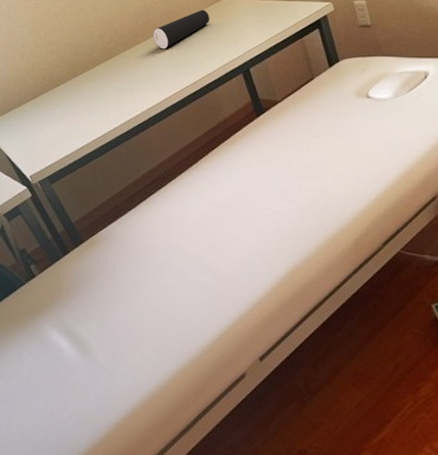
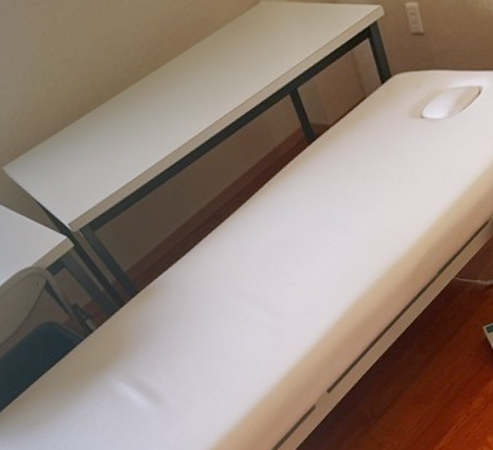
speaker: present [153,9,209,49] -> none [185,15,248,67]

